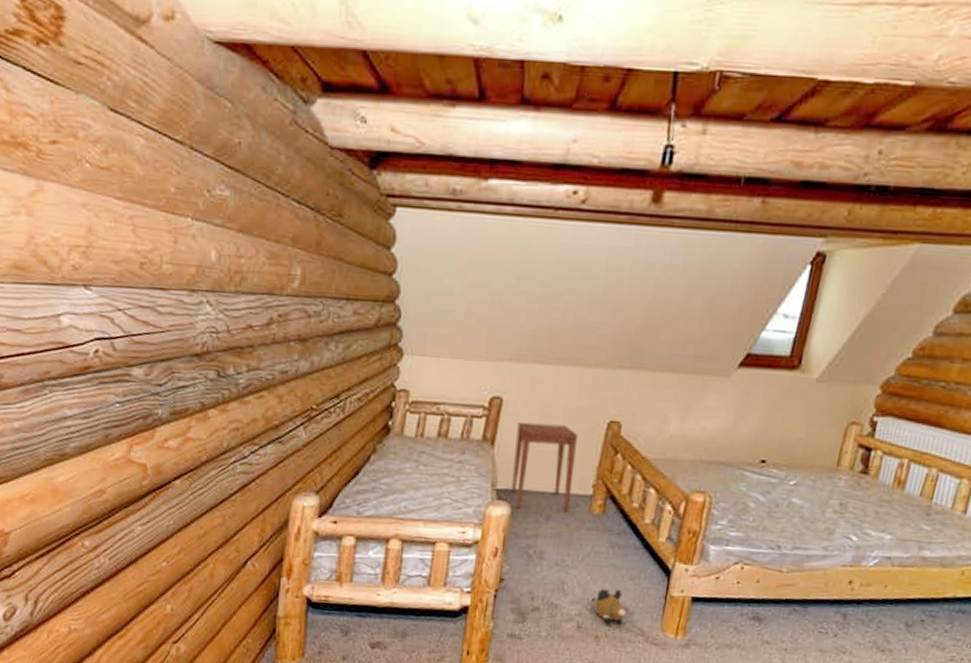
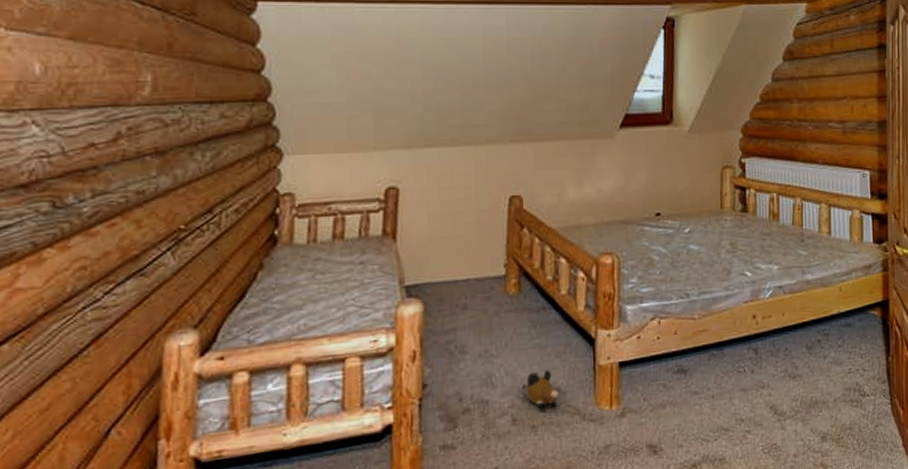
side table: present [511,421,579,512] -> none [418,207,484,303]

